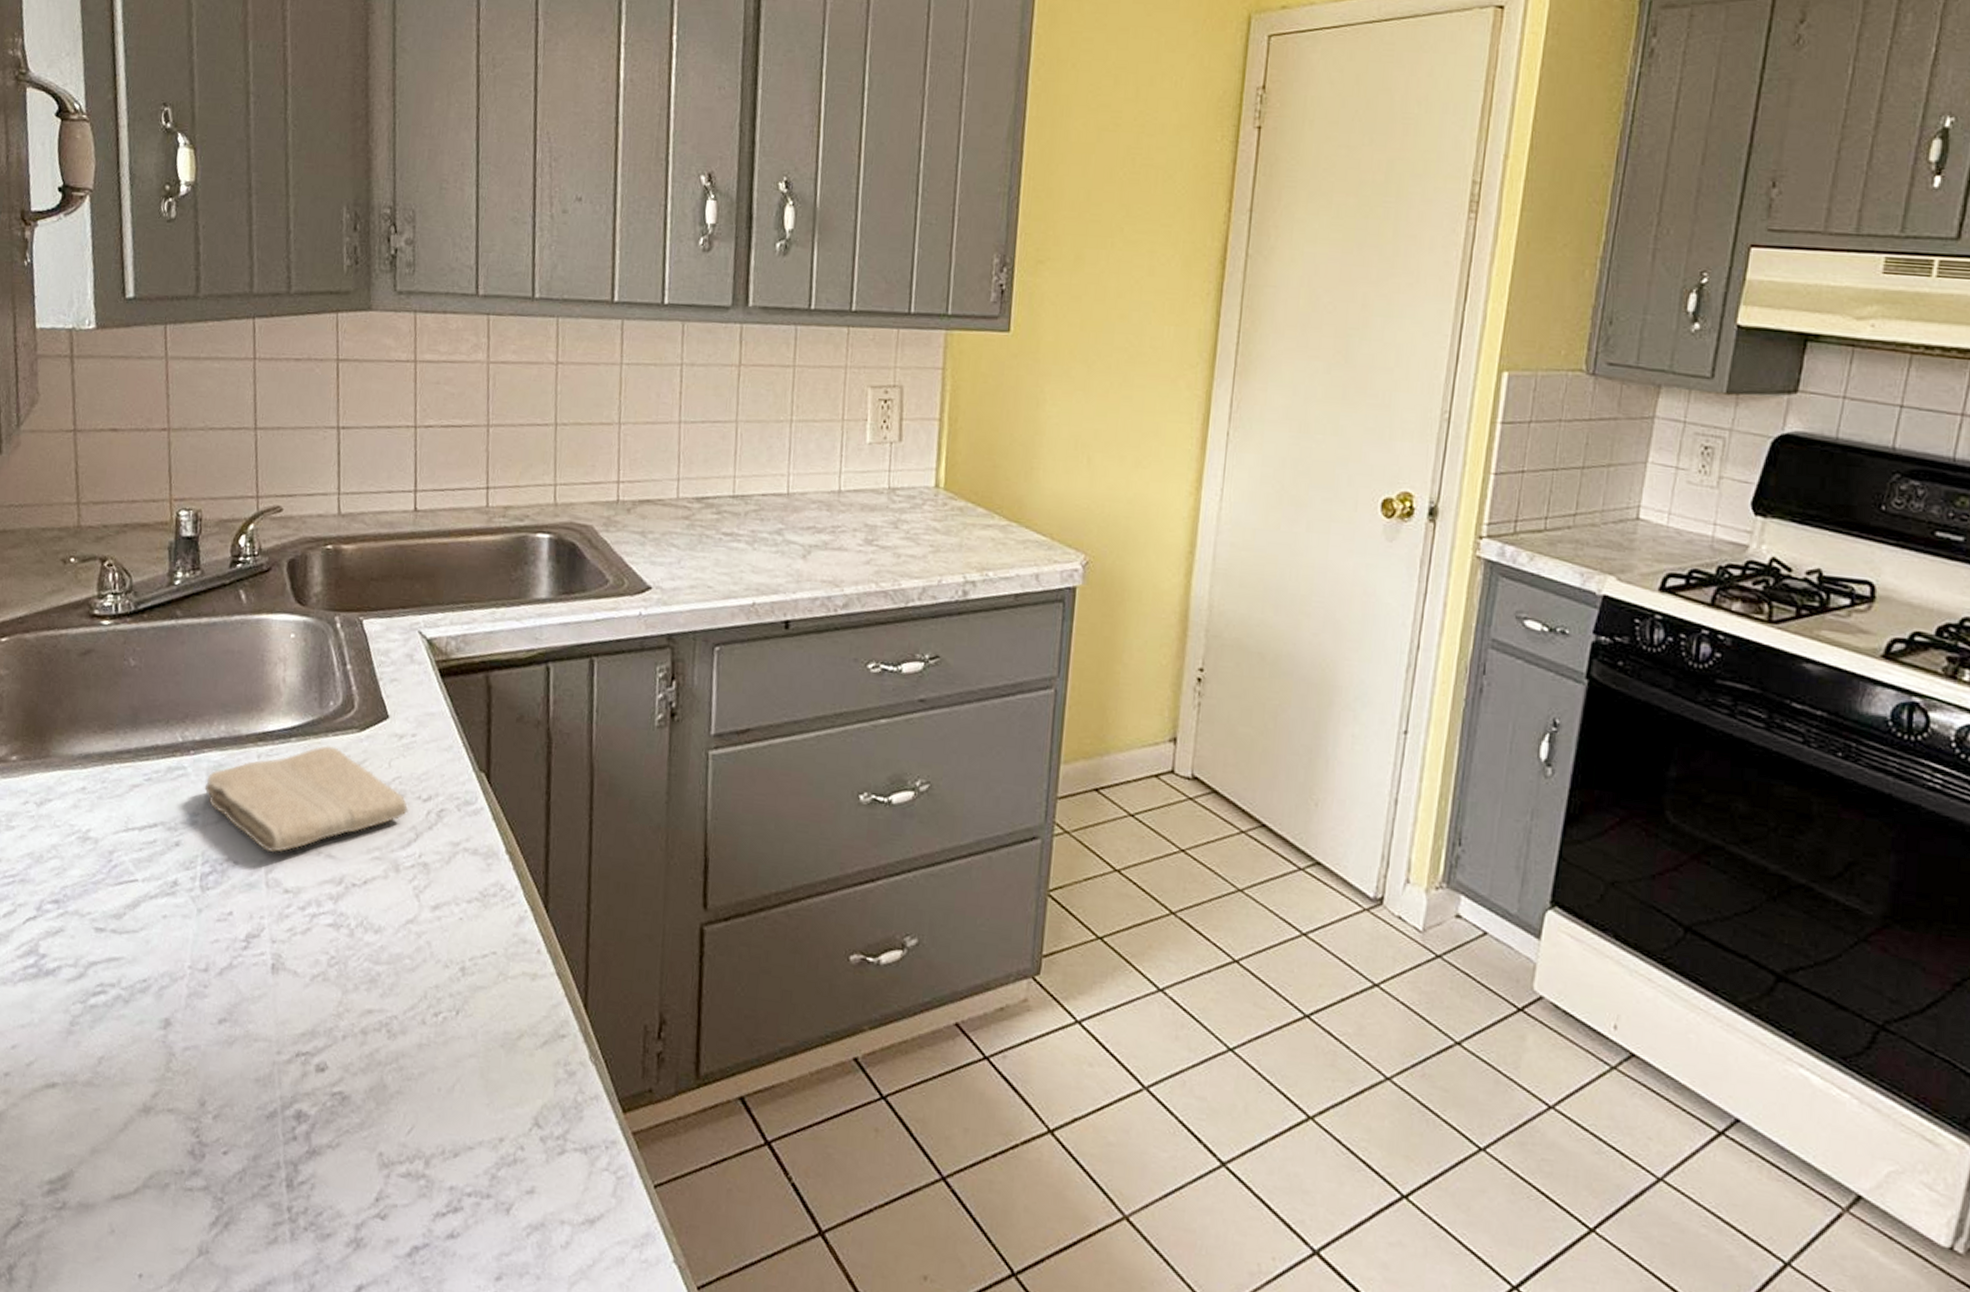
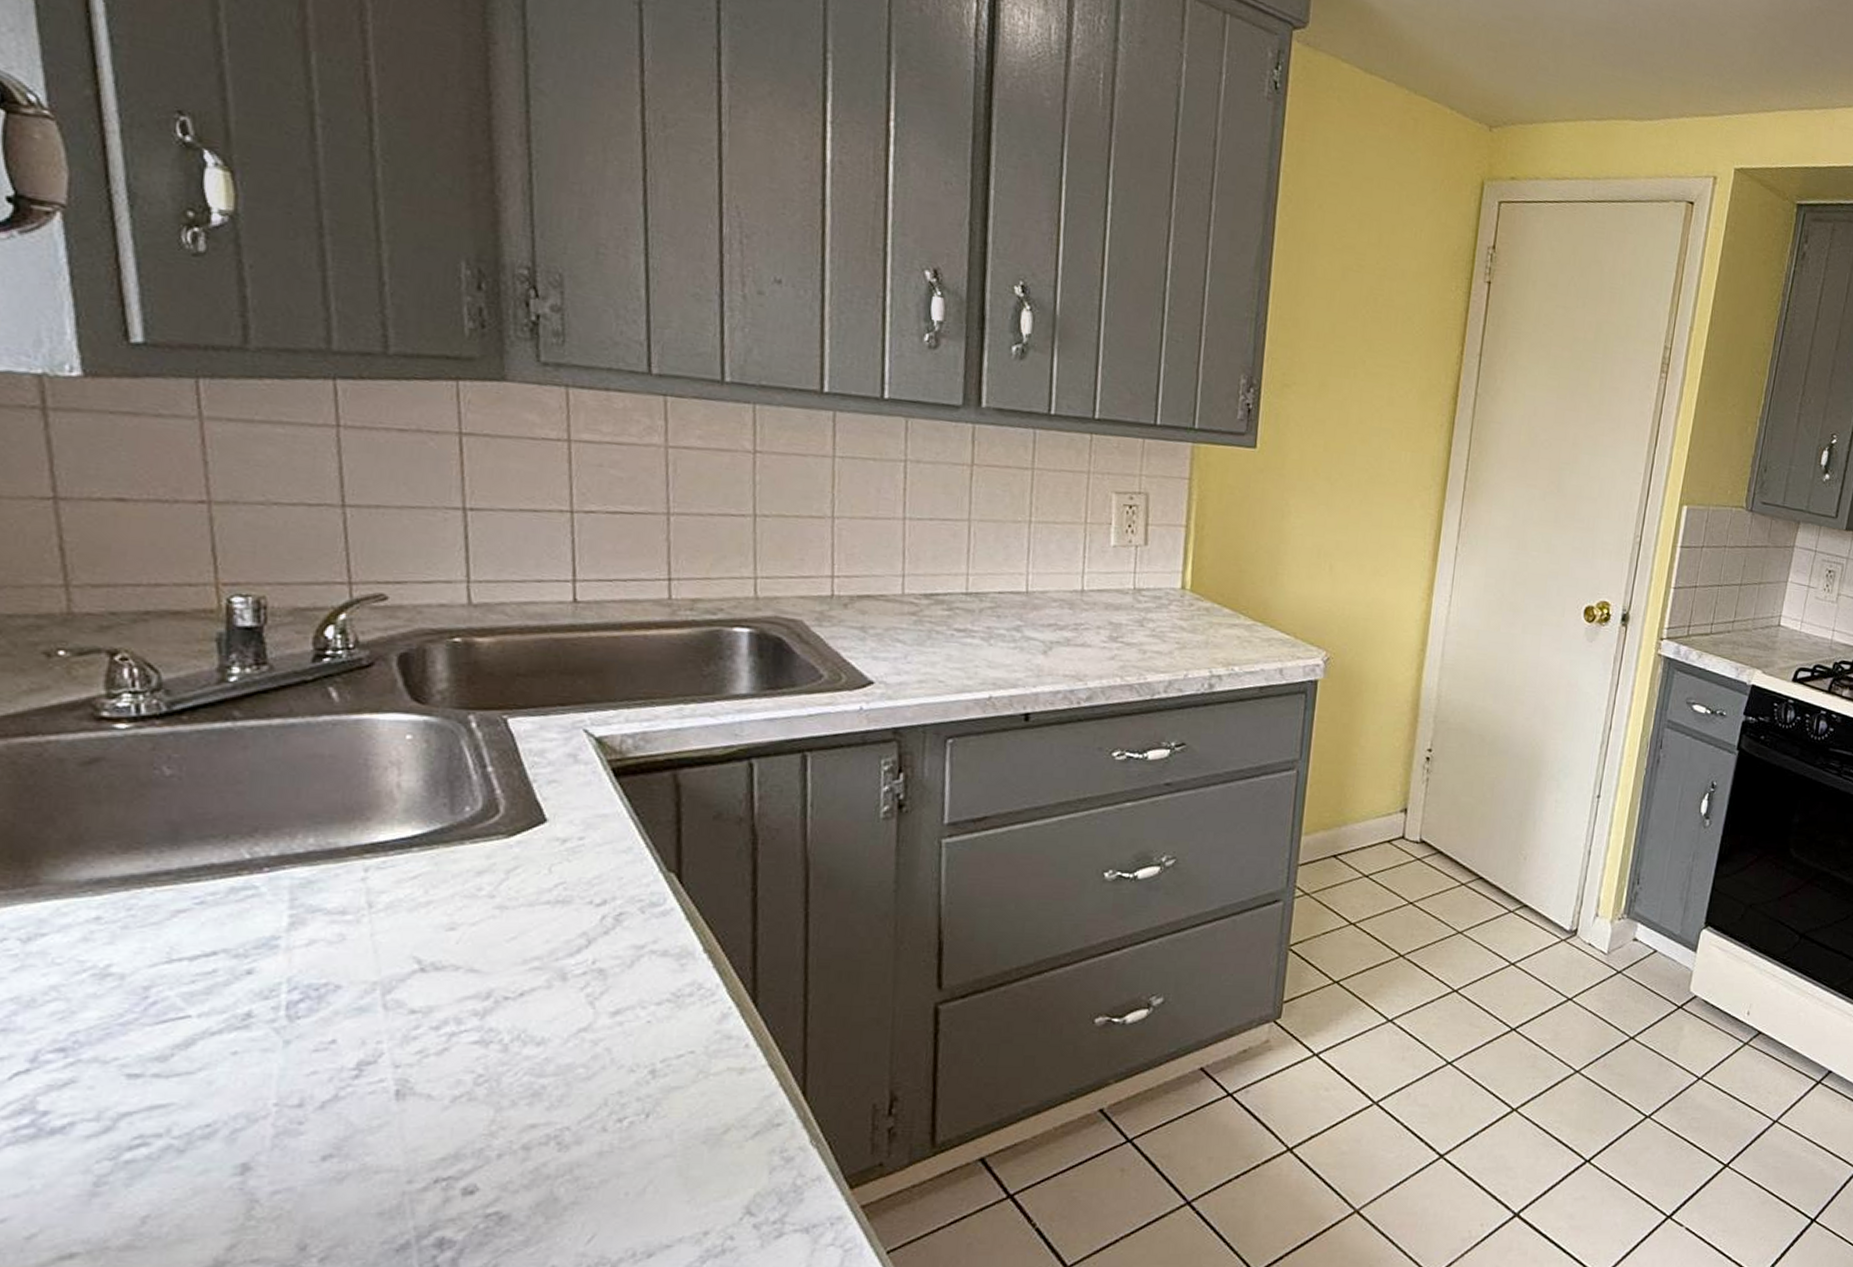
washcloth: present [204,746,409,852] -> none [287,854,577,971]

